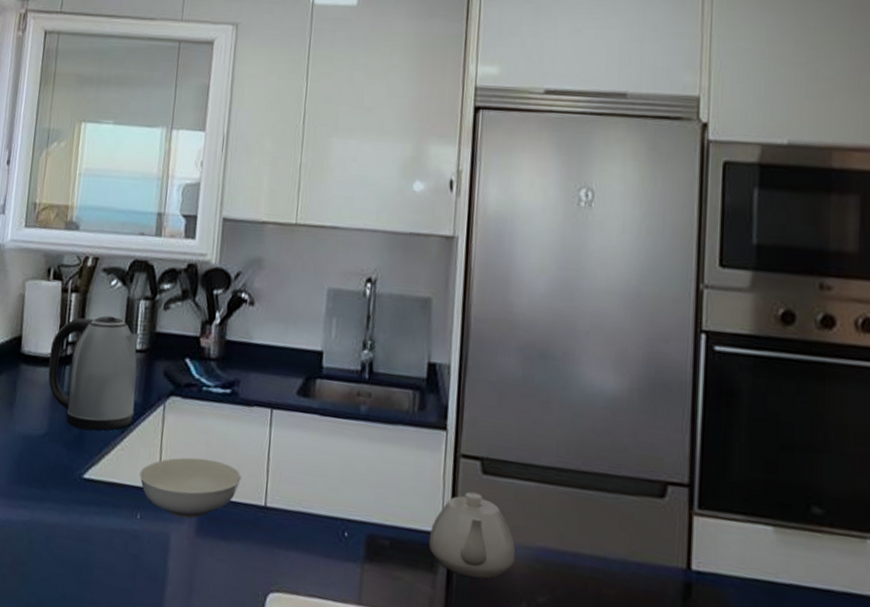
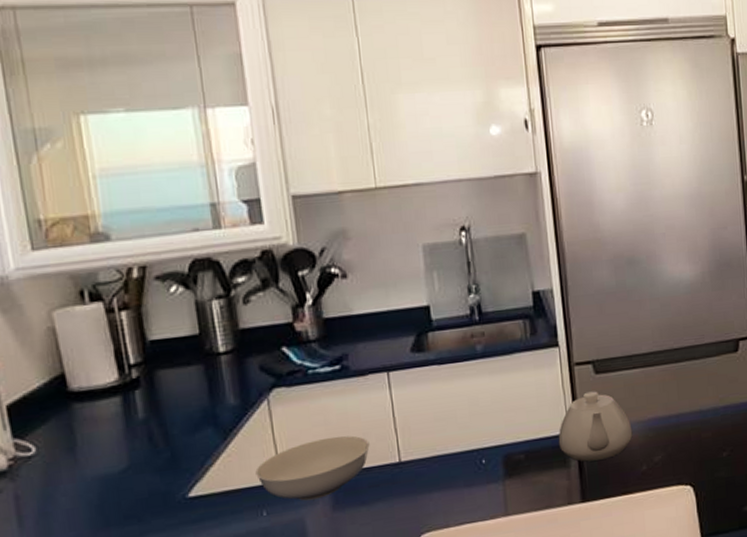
kettle: present [48,315,139,431] -> none [107,324,236,451]

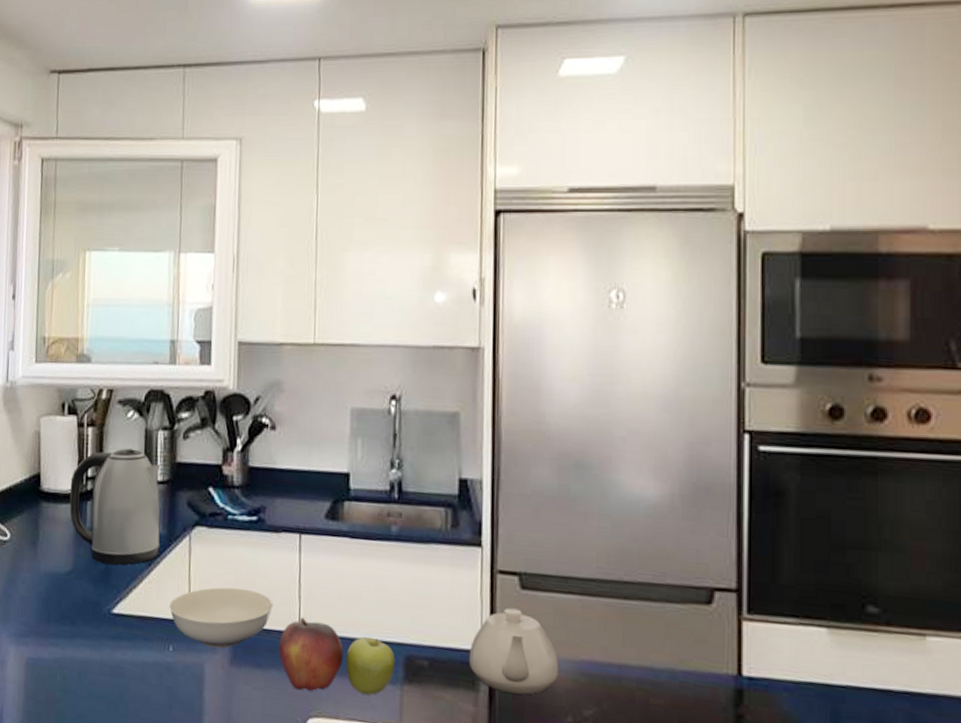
kettle: none [107,324,236,451] -> present [69,448,161,565]
fruit: none [380,447,447,514] -> present [278,617,344,691]
fruit: none [448,447,496,499] -> present [346,636,395,695]

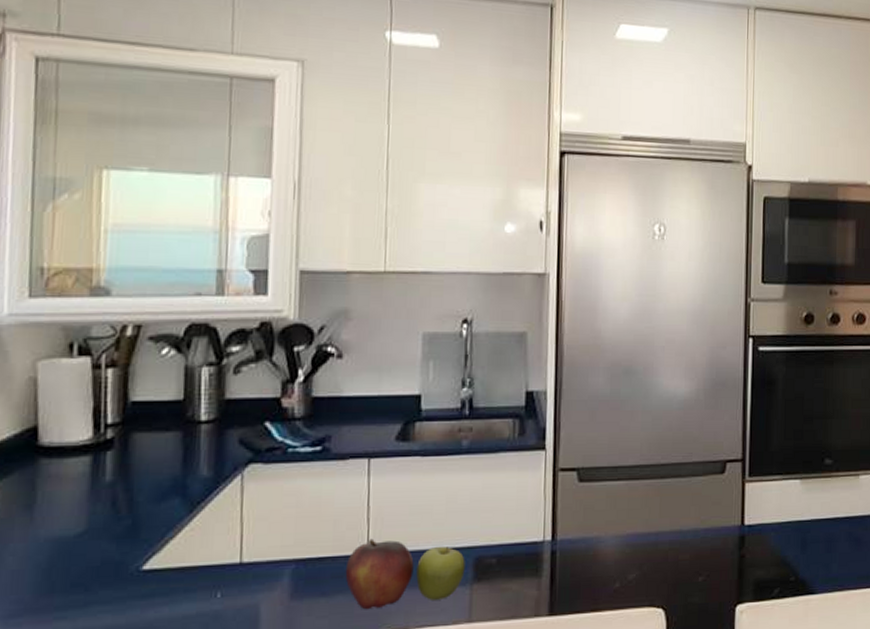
kettle: present [69,448,161,565] -> none [81,389,205,517]
bowl: present [169,587,273,649] -> none [216,520,339,586]
teapot: present [468,607,560,695] -> none [532,499,610,573]

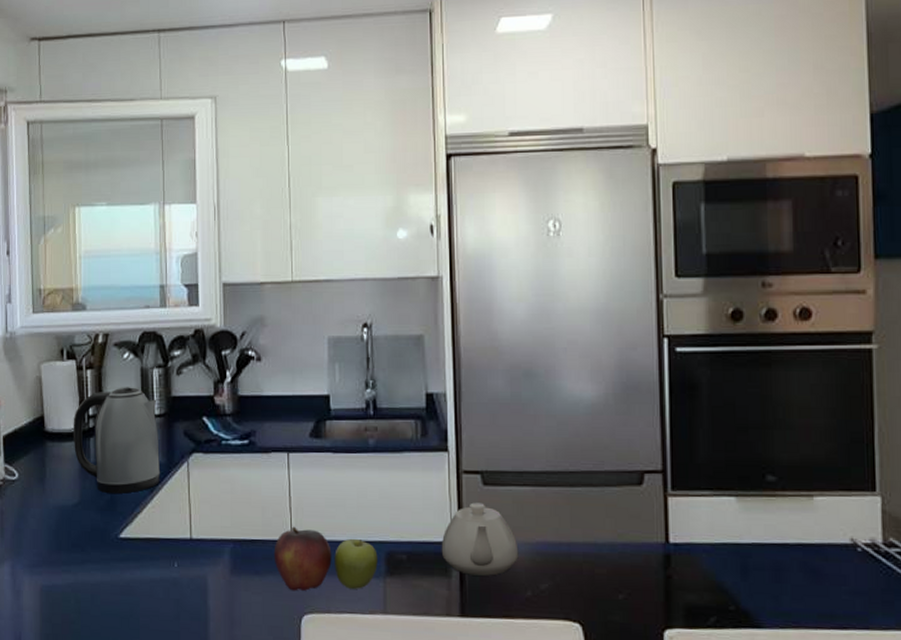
kettle: none [81,389,205,517] -> present [73,387,161,493]
teapot: none [532,499,610,573] -> present [441,502,519,576]

